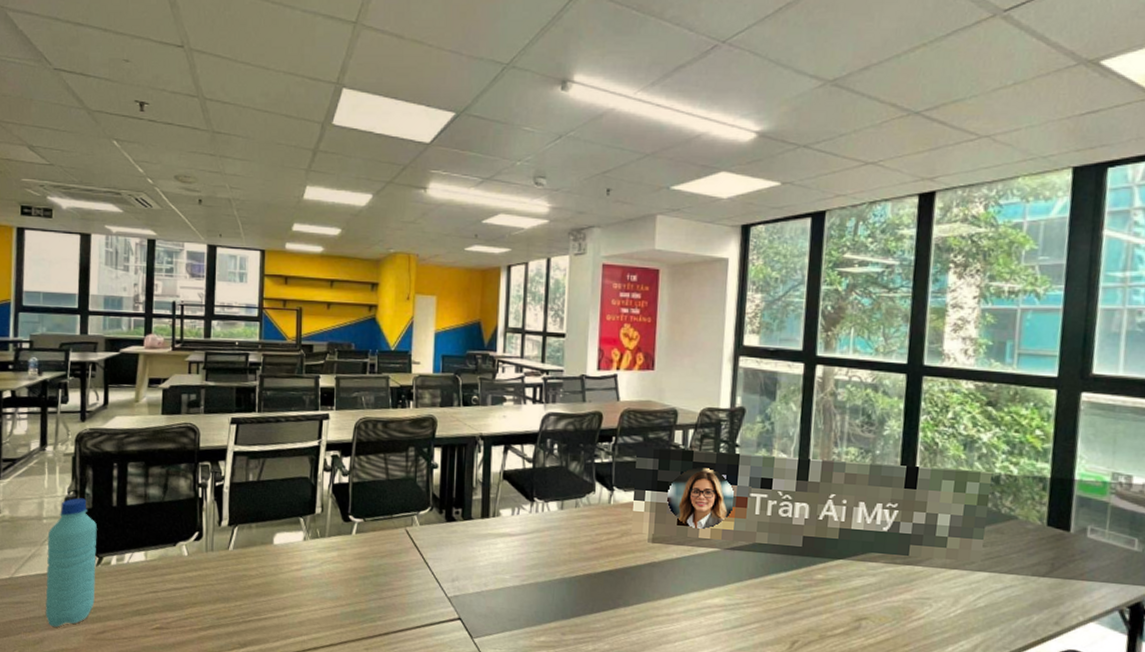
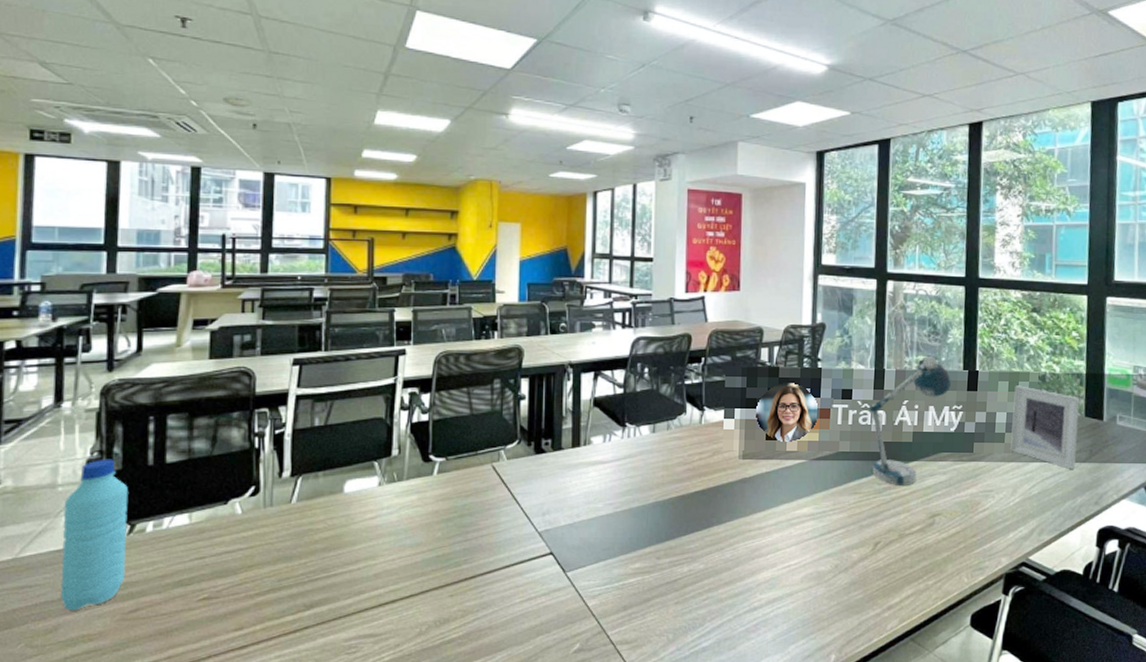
desk lamp: none [791,448,886,585] -> present [870,356,951,485]
picture frame: none [953,486,1042,583] -> present [1010,385,1080,469]

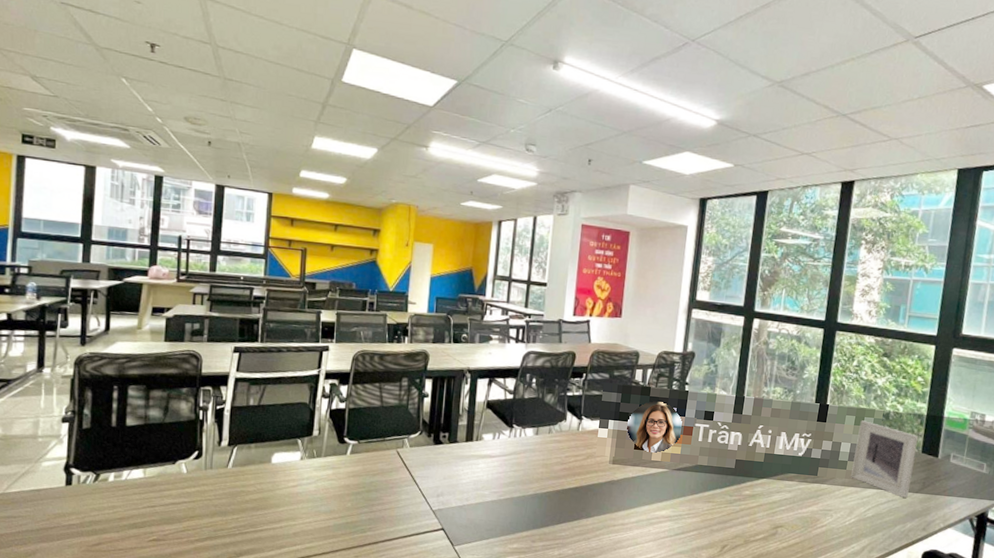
water bottle: present [60,459,128,611] -> none [38,418,95,540]
desk lamp: present [870,356,951,485] -> none [725,388,803,499]

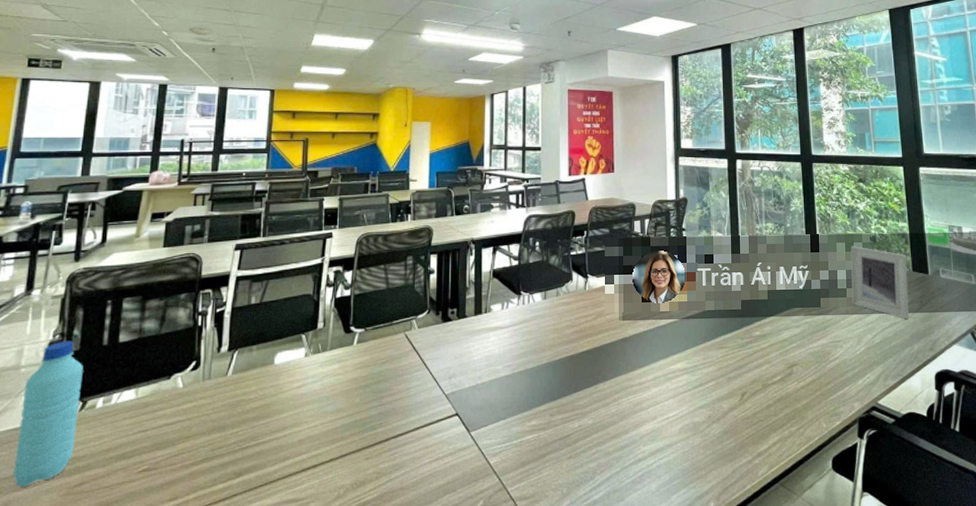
water bottle: none [38,418,95,540] -> present [13,340,83,487]

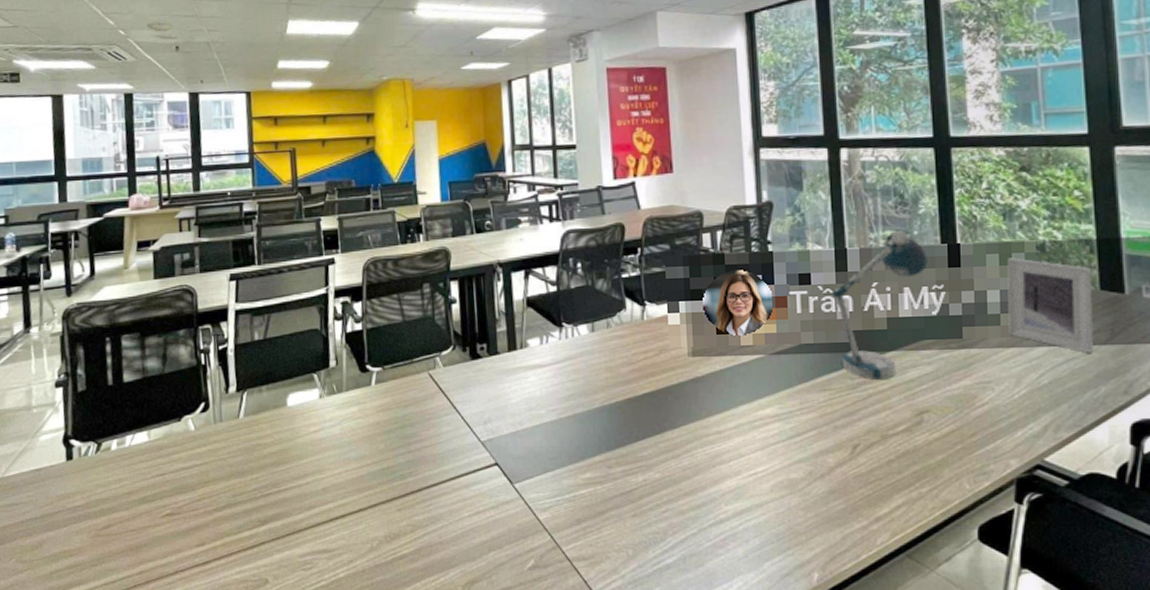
water bottle: present [13,340,83,487] -> none [39,380,97,527]
desk lamp: none [729,223,796,339] -> present [833,231,927,379]

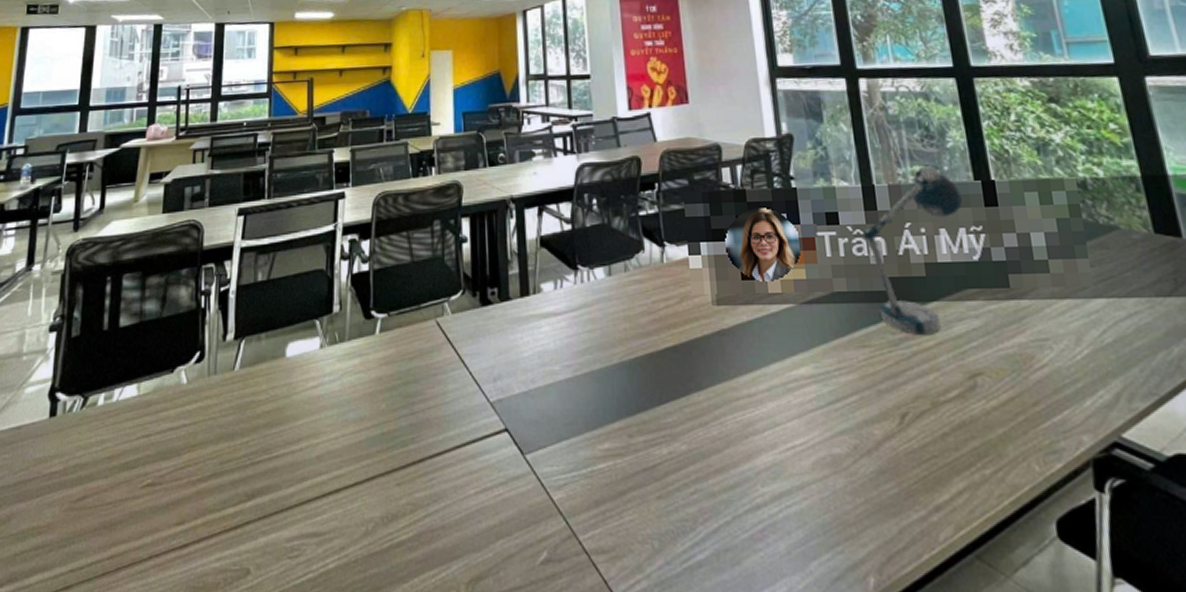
picture frame: present [1007,258,1093,353] -> none [1047,196,1158,306]

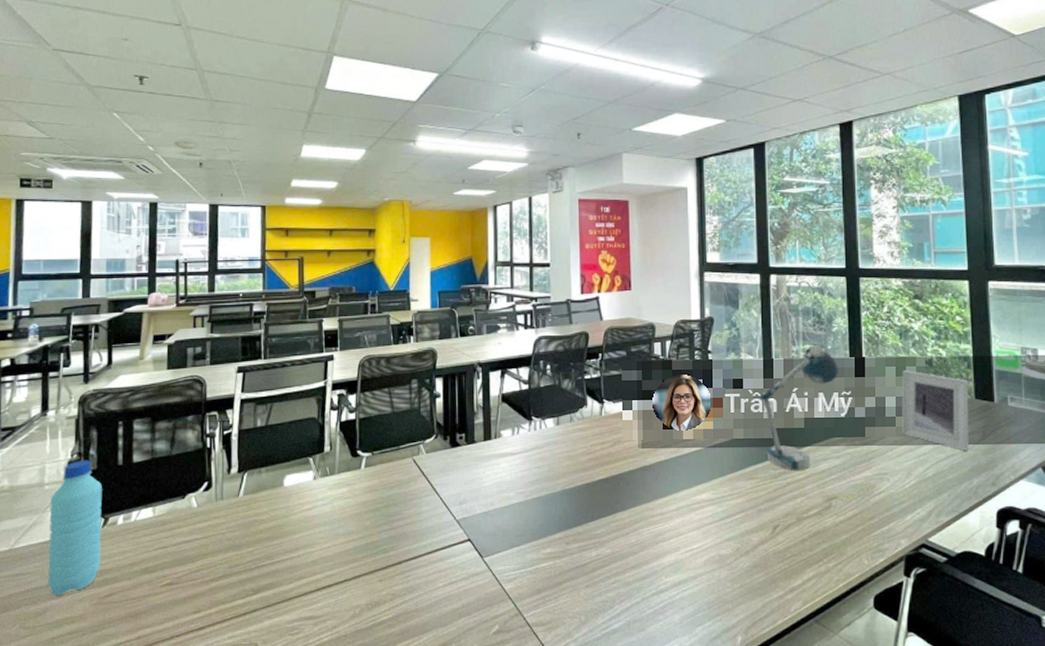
water bottle: none [16,324,84,498] -> present [48,460,103,596]
picture frame: none [1047,196,1158,306] -> present [902,370,969,451]

